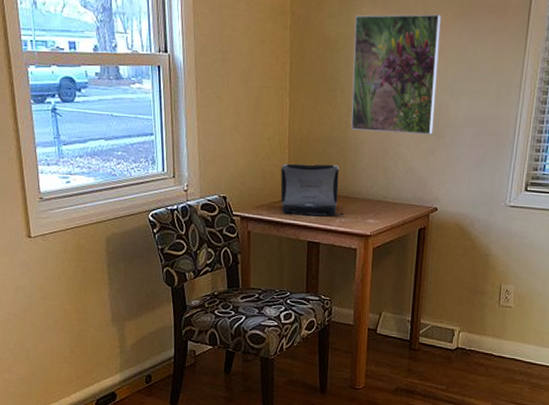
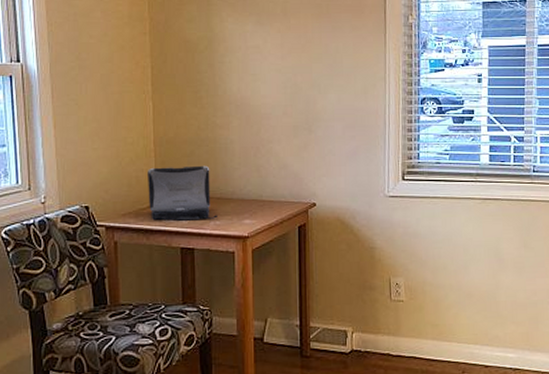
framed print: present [351,14,442,135] -> none [215,16,304,131]

